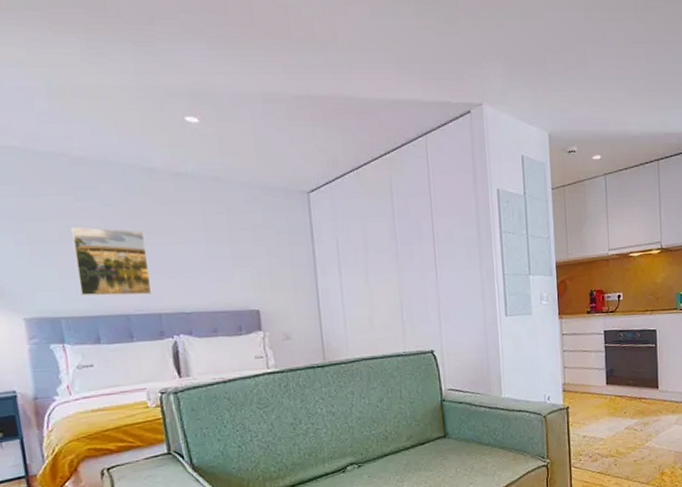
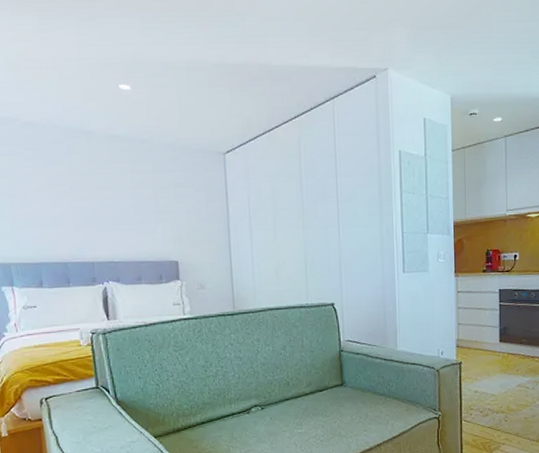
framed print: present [70,226,152,296] -> none [20,182,87,245]

